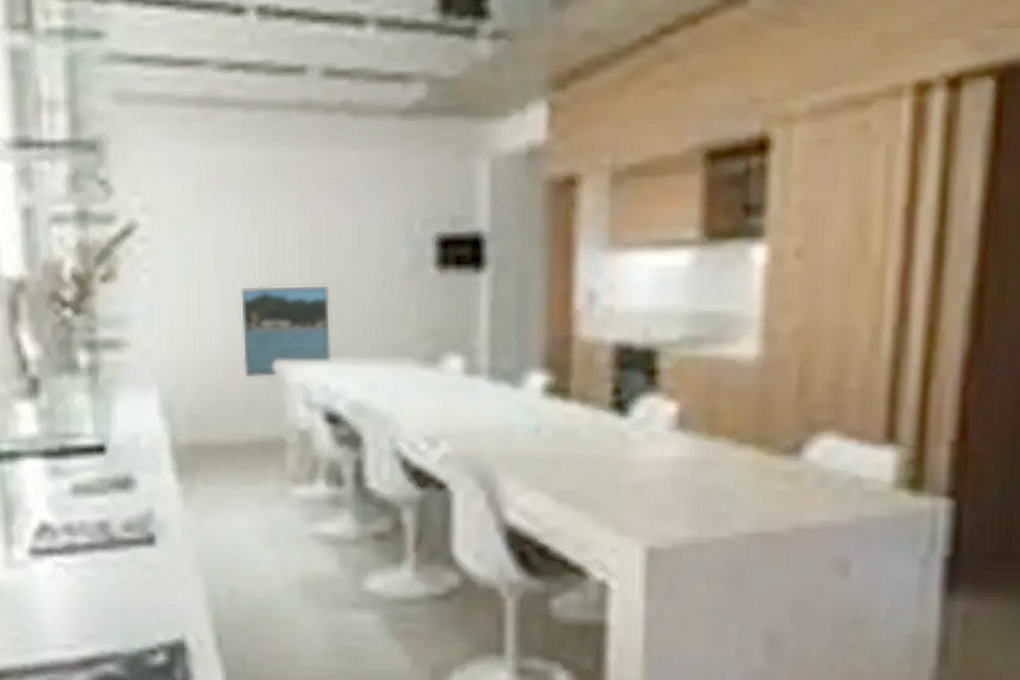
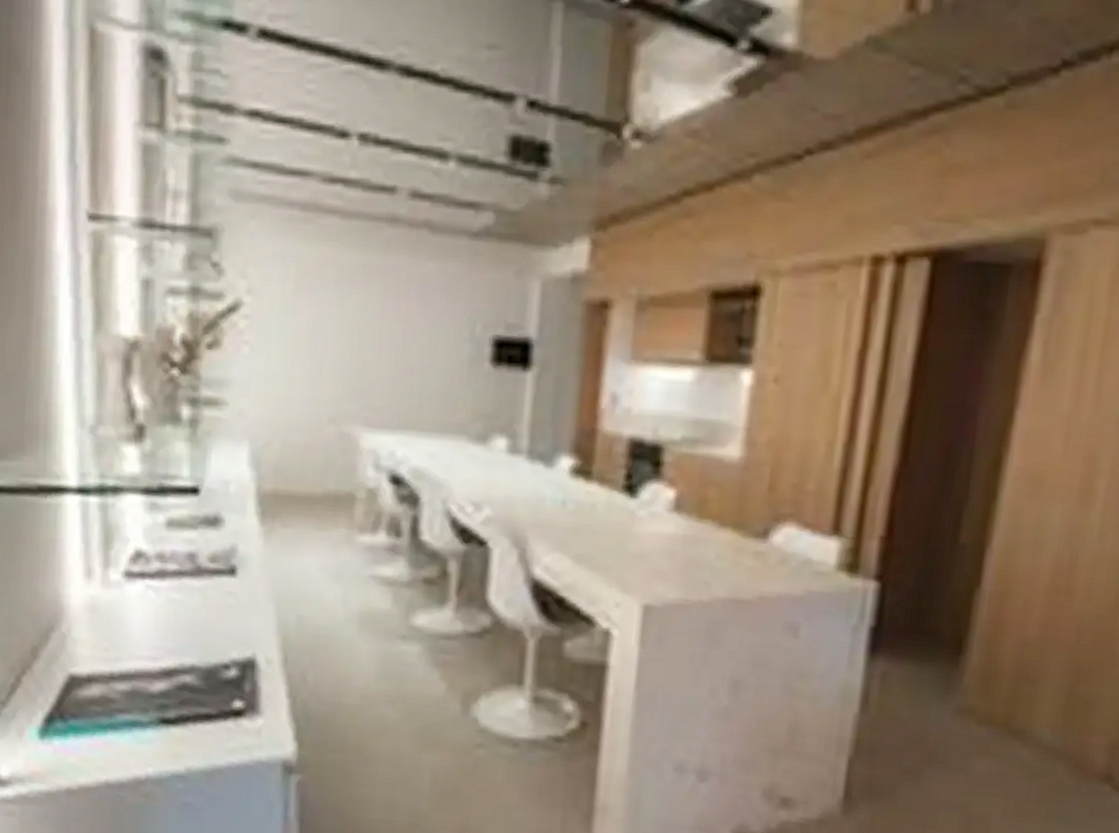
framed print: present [241,286,332,378] -> none [324,365,402,441]

